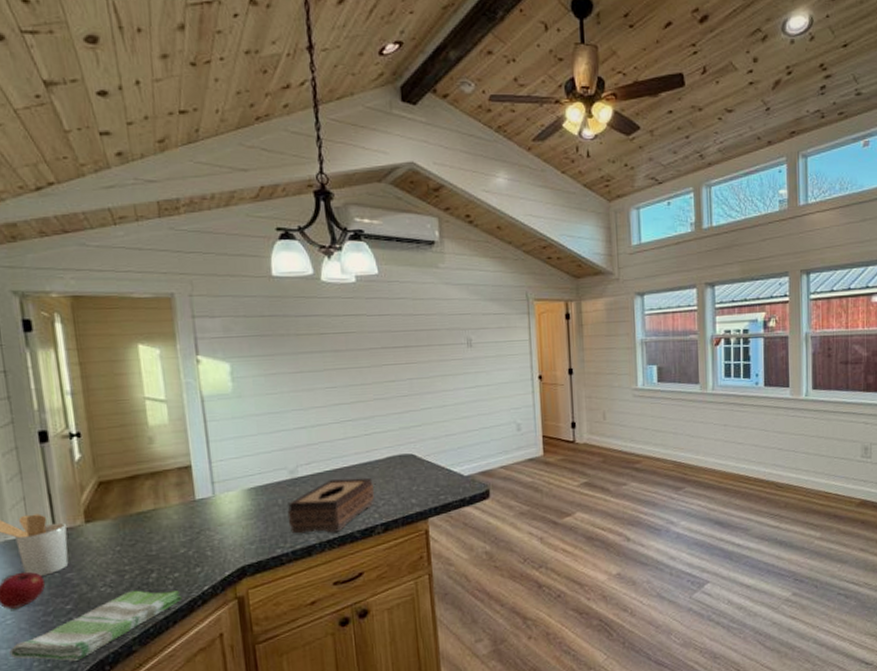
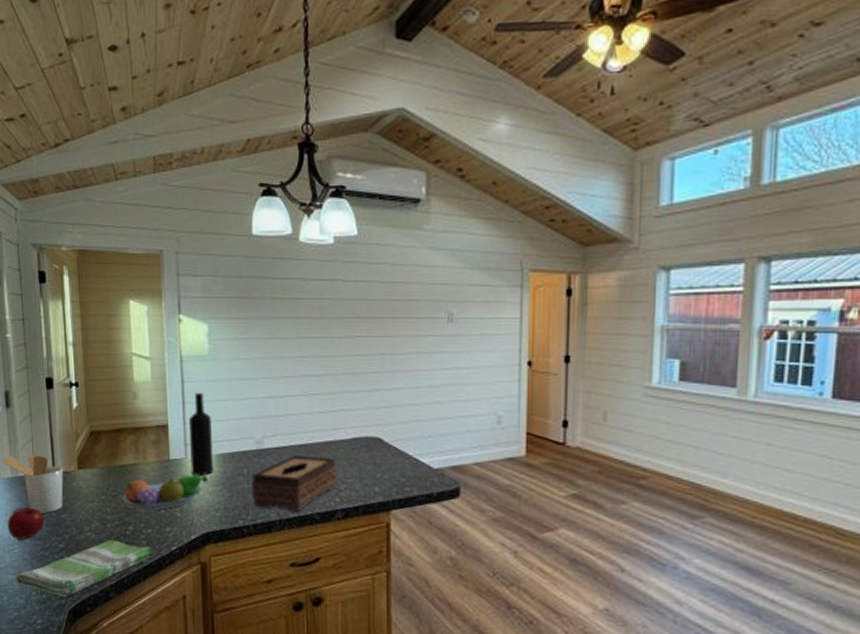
fruit bowl: none [141,510,240,555] -> present [122,474,208,511]
wine bottle: none [214,429,246,512] -> present [188,392,214,476]

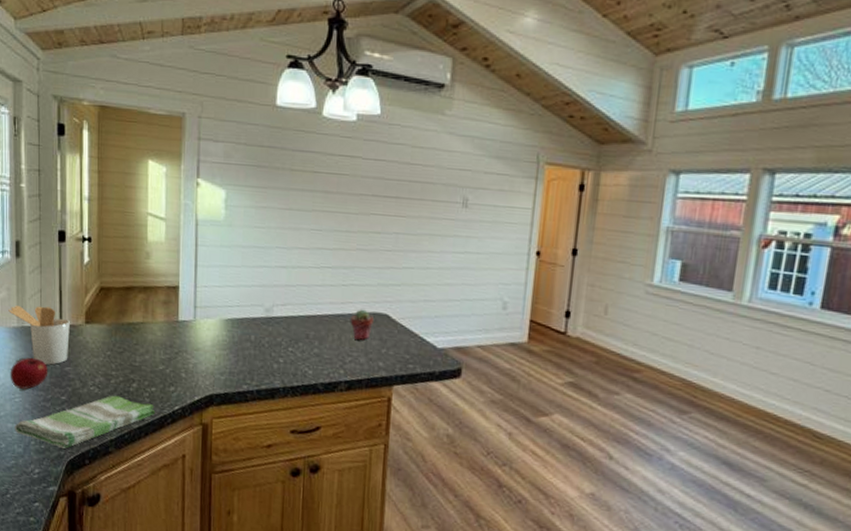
fruit bowl: present [122,474,208,511] -> none [128,337,215,370]
wine bottle: present [188,392,214,476] -> none [198,256,223,339]
tissue box: present [251,455,336,512] -> none [257,325,343,381]
potted succulent: none [342,434,366,466] -> present [350,309,373,340]

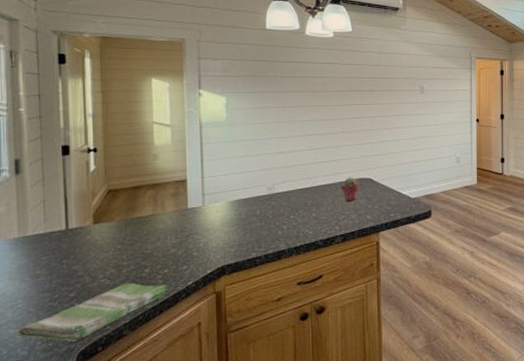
utensil holder: present [8,306,70,365] -> none [8,214,77,267]
apple: present [10,358,48,390] -> none [10,264,55,295]

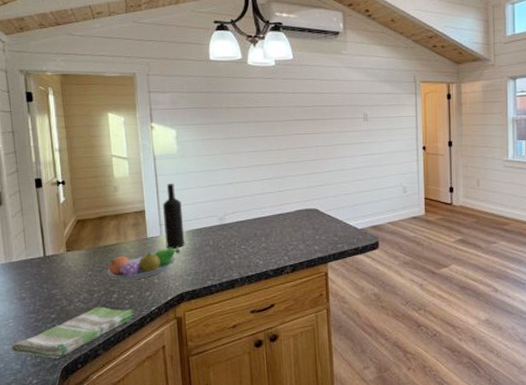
fruit bowl: none [139,218,223,254] -> present [106,248,180,280]
wine bottle: none [206,151,230,220] -> present [162,183,185,249]
potted succulent: present [341,177,359,201] -> none [288,207,306,231]

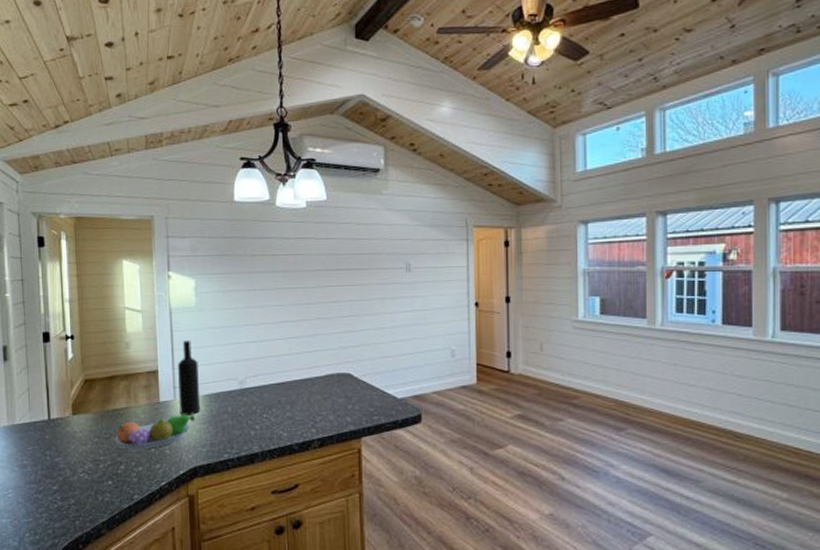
dish towel: present [10,307,136,359] -> none [9,479,144,538]

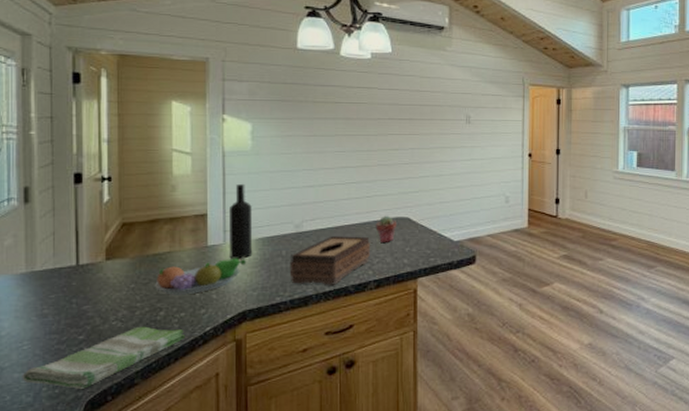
dish towel: none [9,479,144,538] -> present [22,326,186,390]
tissue box: none [235,393,312,443] -> present [289,236,370,285]
potted succulent: none [317,371,338,399] -> present [375,215,396,242]

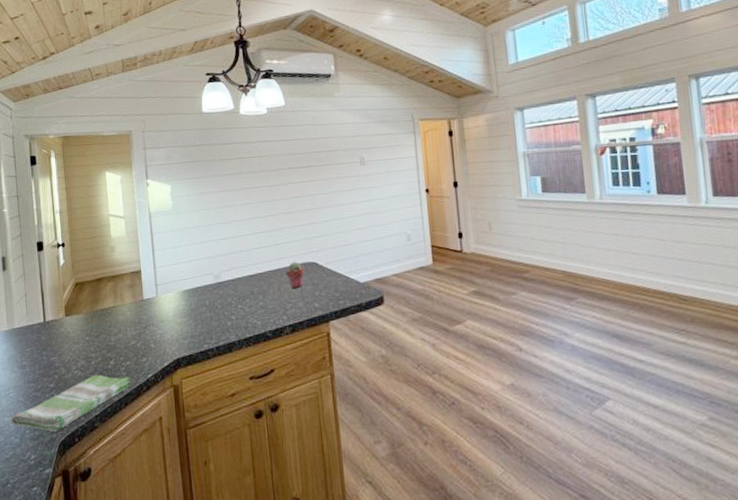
fruit bowl: present [154,258,246,295] -> none [104,309,176,346]
wine bottle: present [228,183,253,259] -> none [158,240,181,311]
tissue box: present [289,236,370,285] -> none [213,283,283,332]

